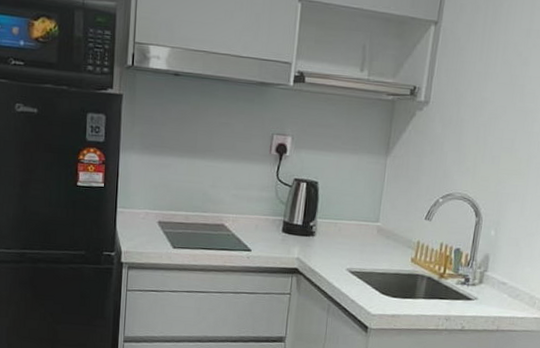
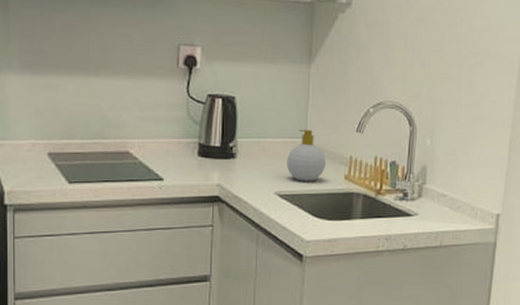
soap bottle: none [359,213,395,262] -> present [287,129,325,182]

